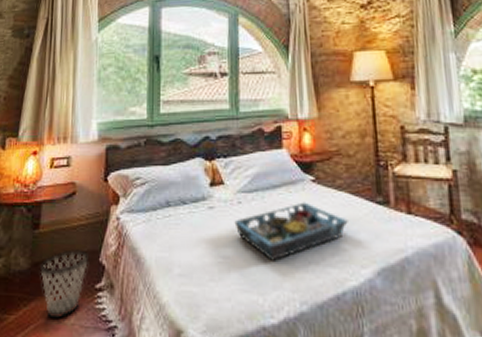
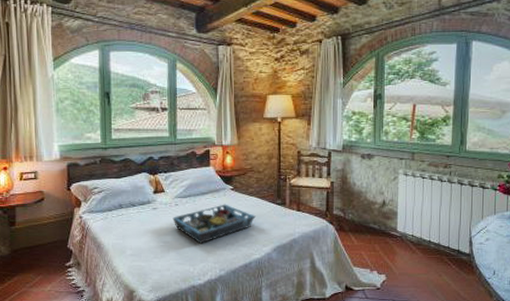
wastebasket: present [39,249,90,320] -> none [18,240,59,288]

